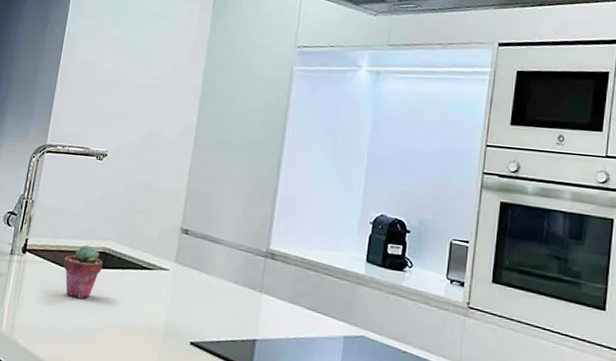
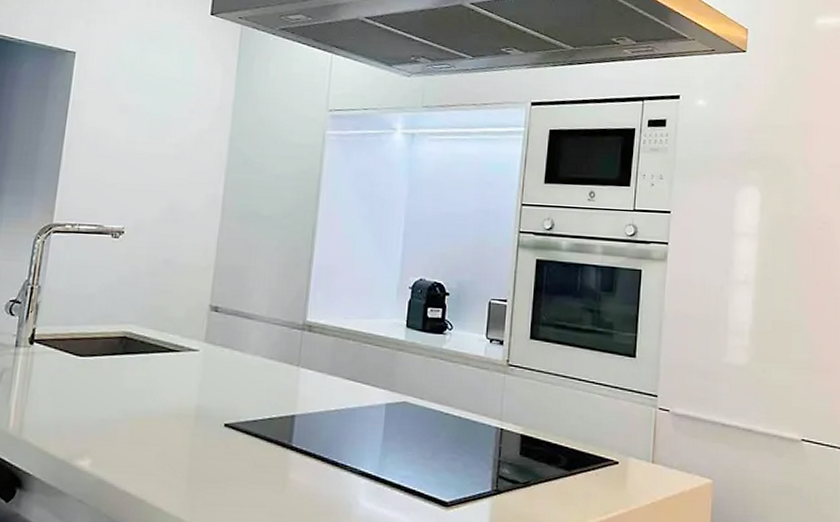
potted succulent: present [63,245,103,299] -> none [78,330,124,388]

